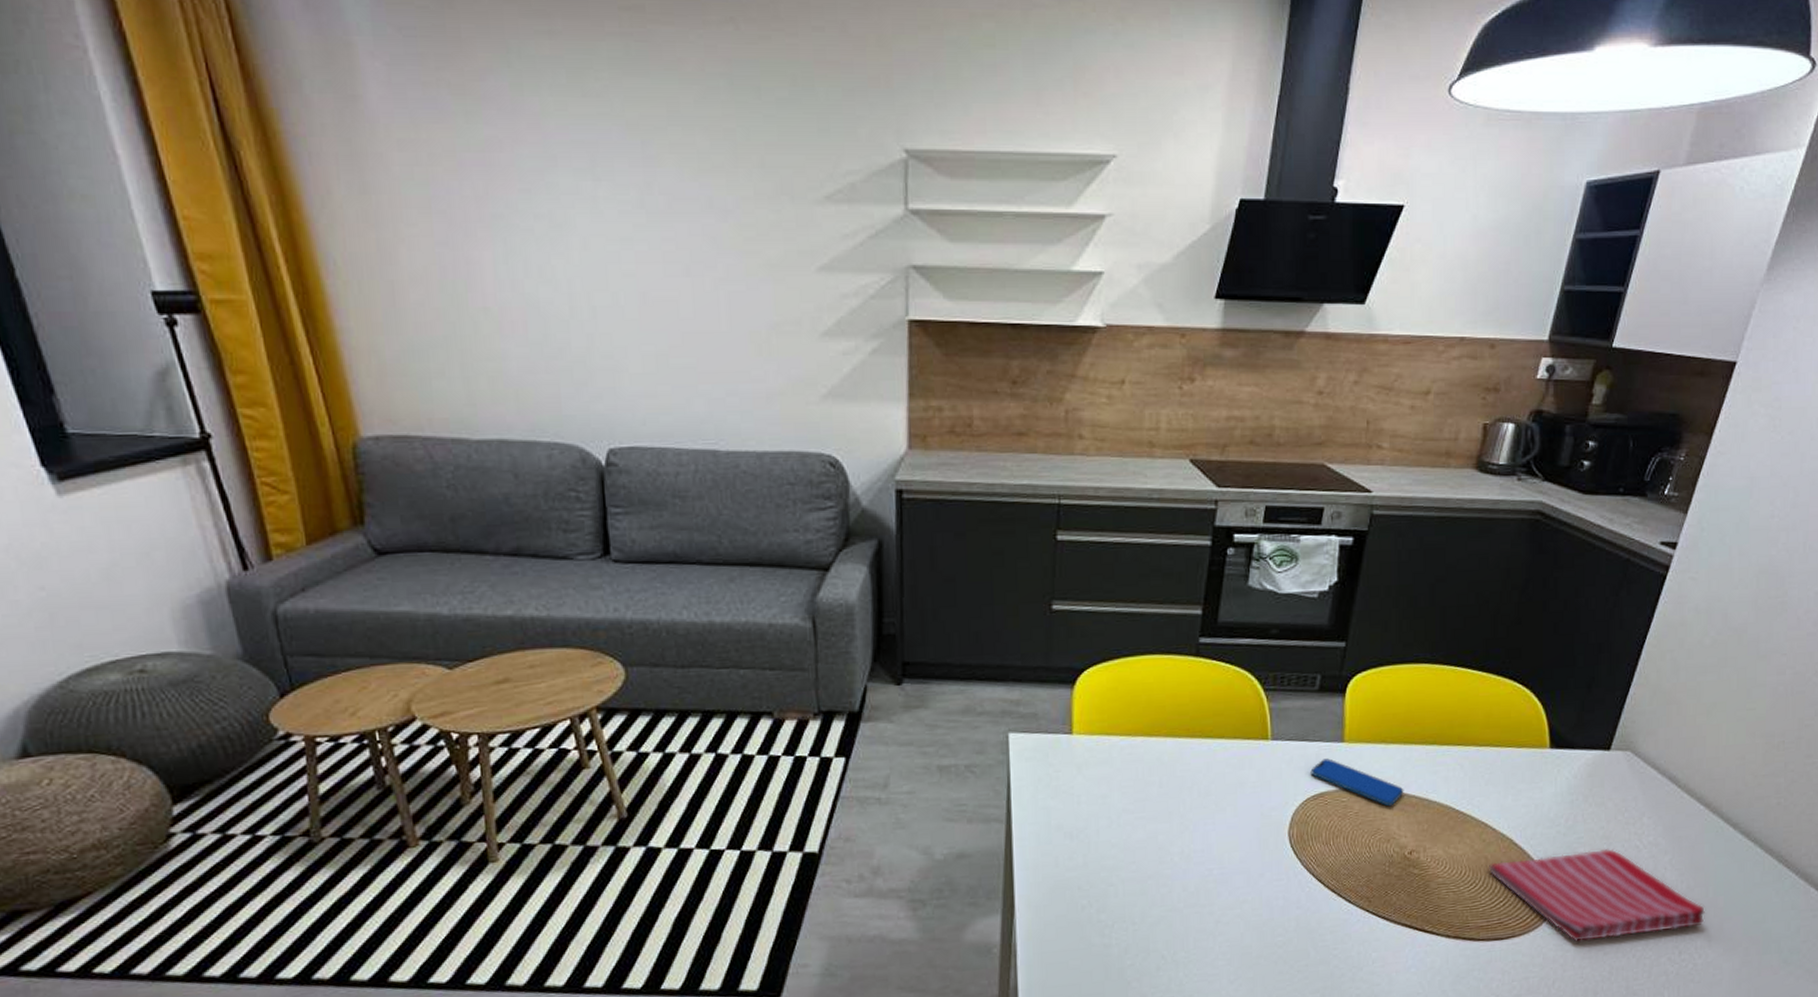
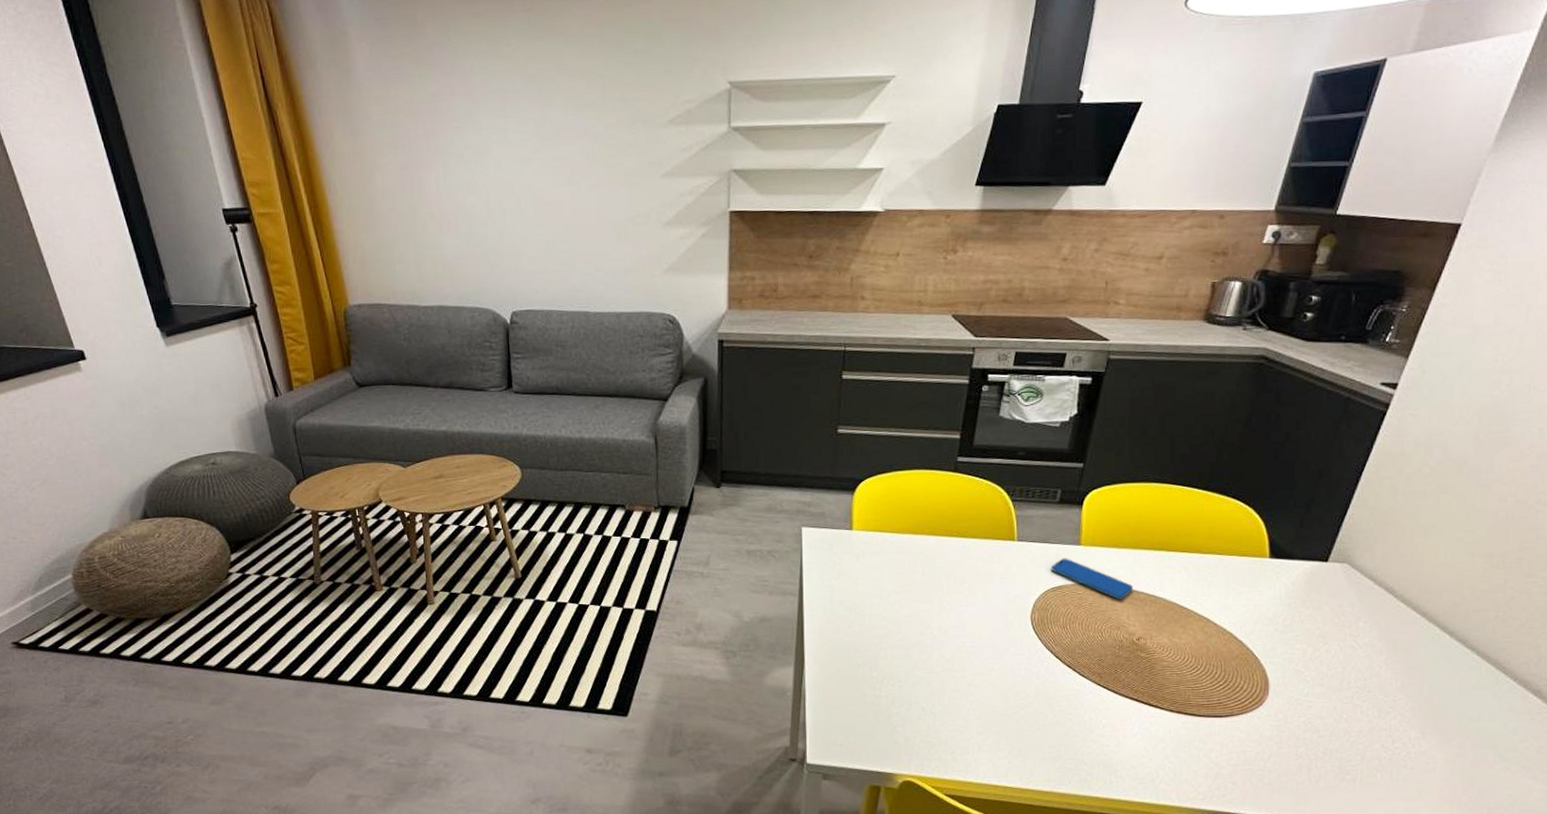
dish towel: present [1488,848,1705,942] -> none [1209,646,1419,724]

